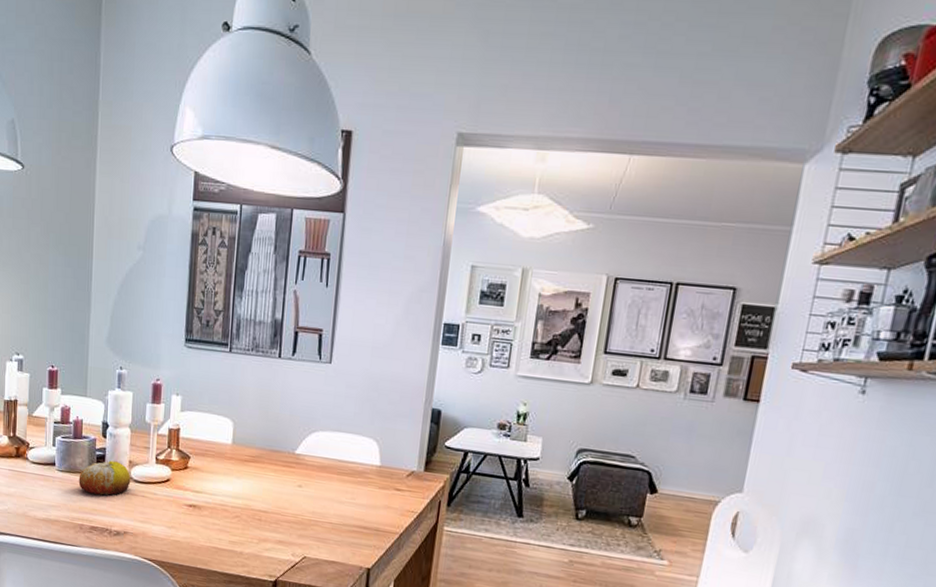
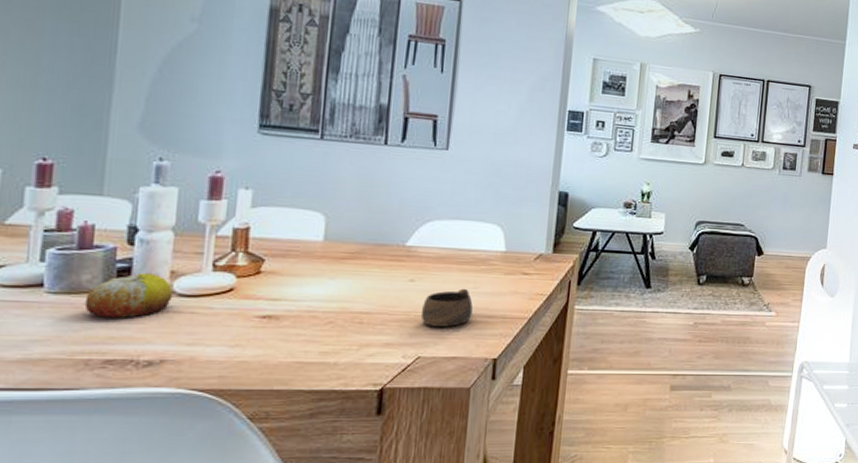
cup: none [306,497,350,533] -> present [420,288,473,327]

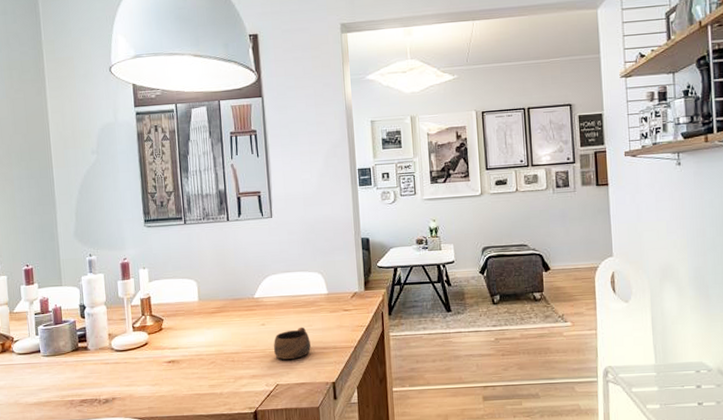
fruit: present [84,273,173,318] -> none [64,337,113,371]

